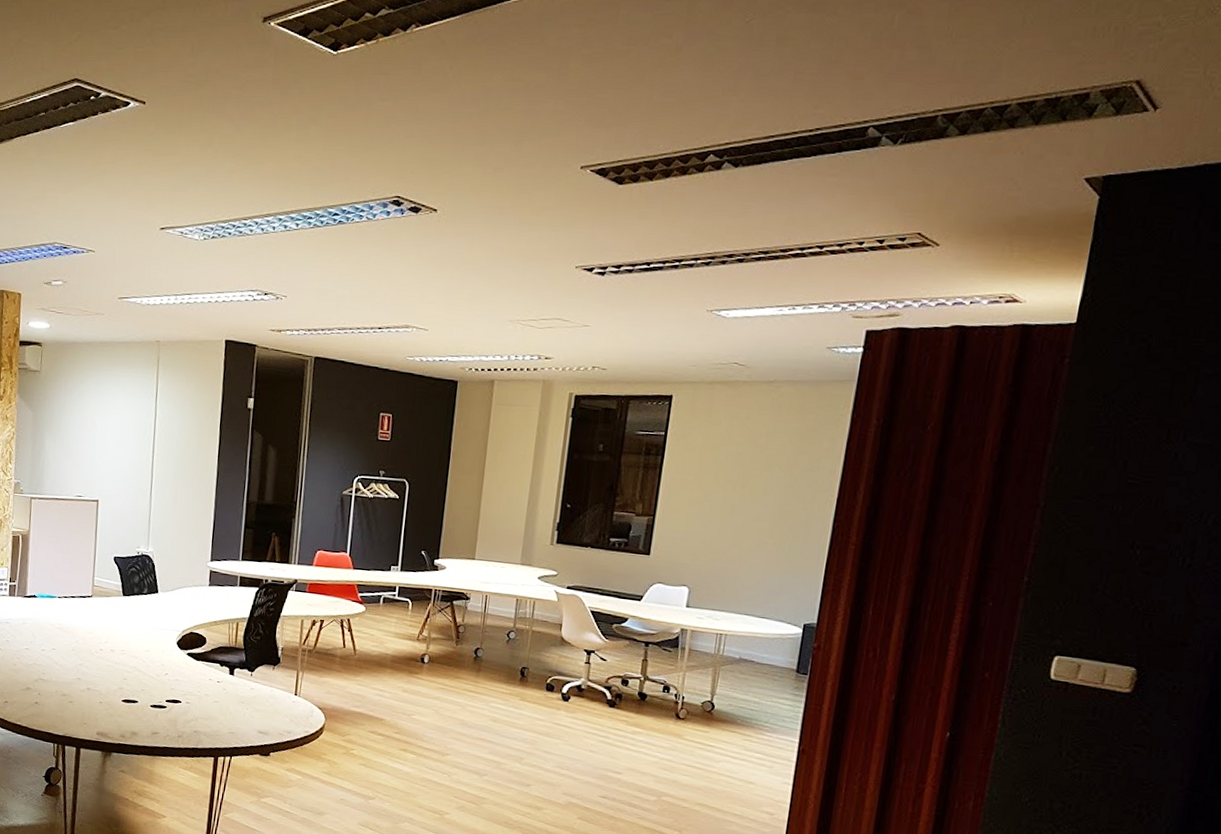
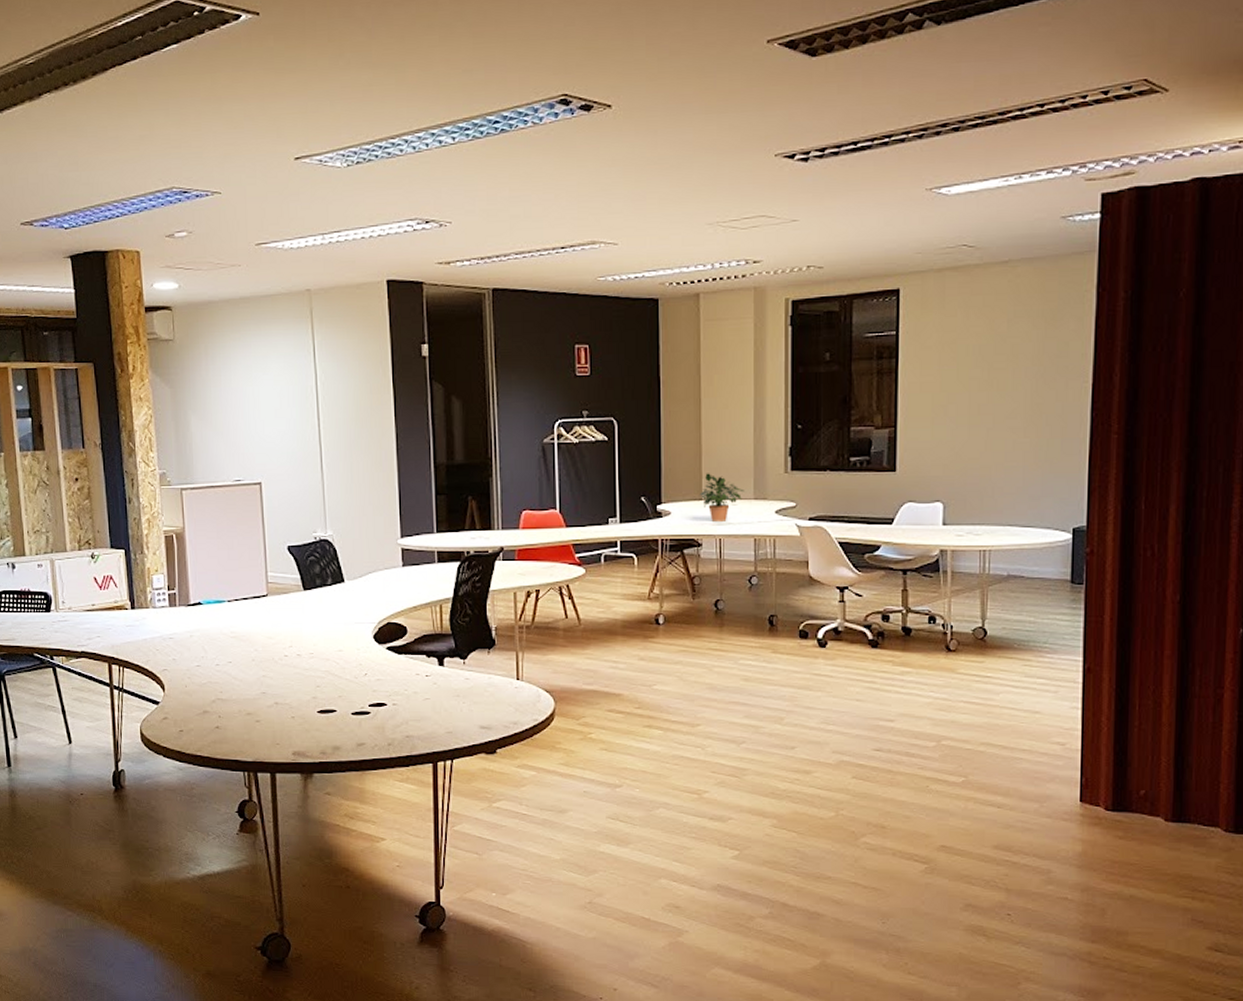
potted plant: none [473,537,513,582] -> present [700,473,744,523]

